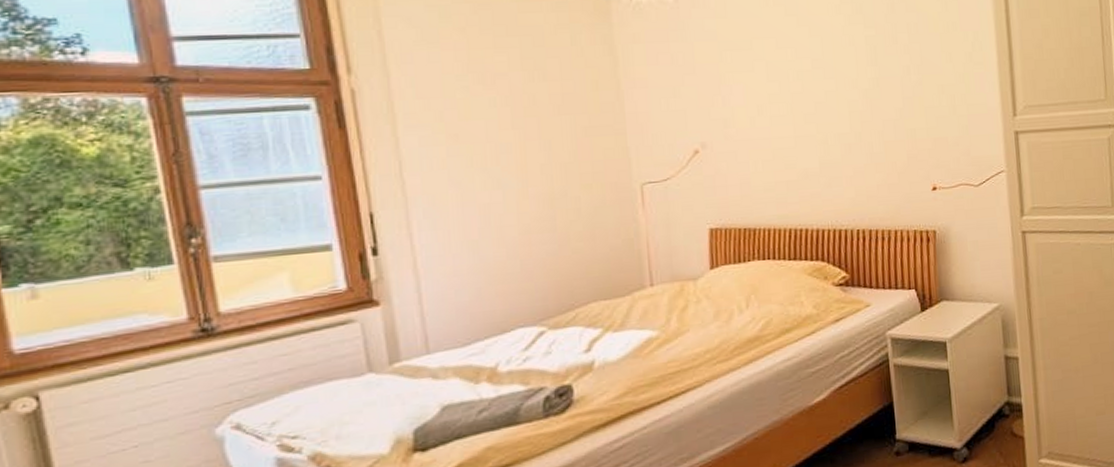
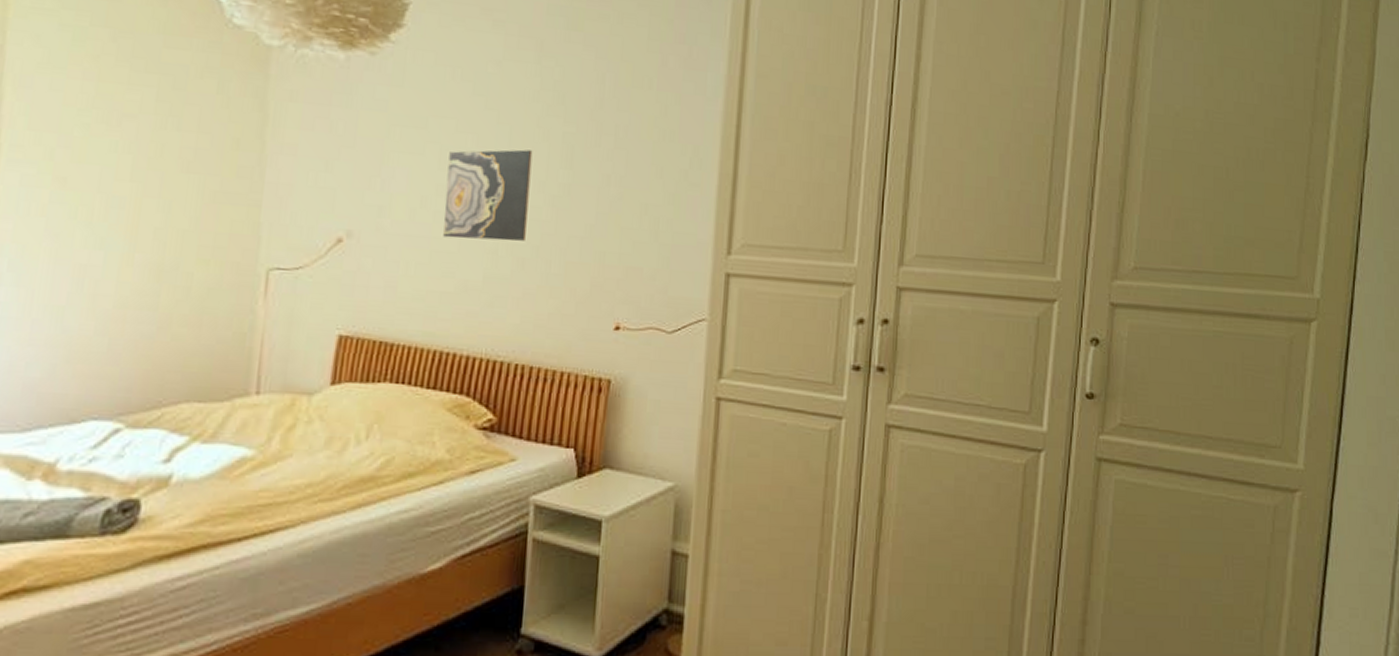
wall art: none [774,55,848,137] -> present [443,149,533,242]

